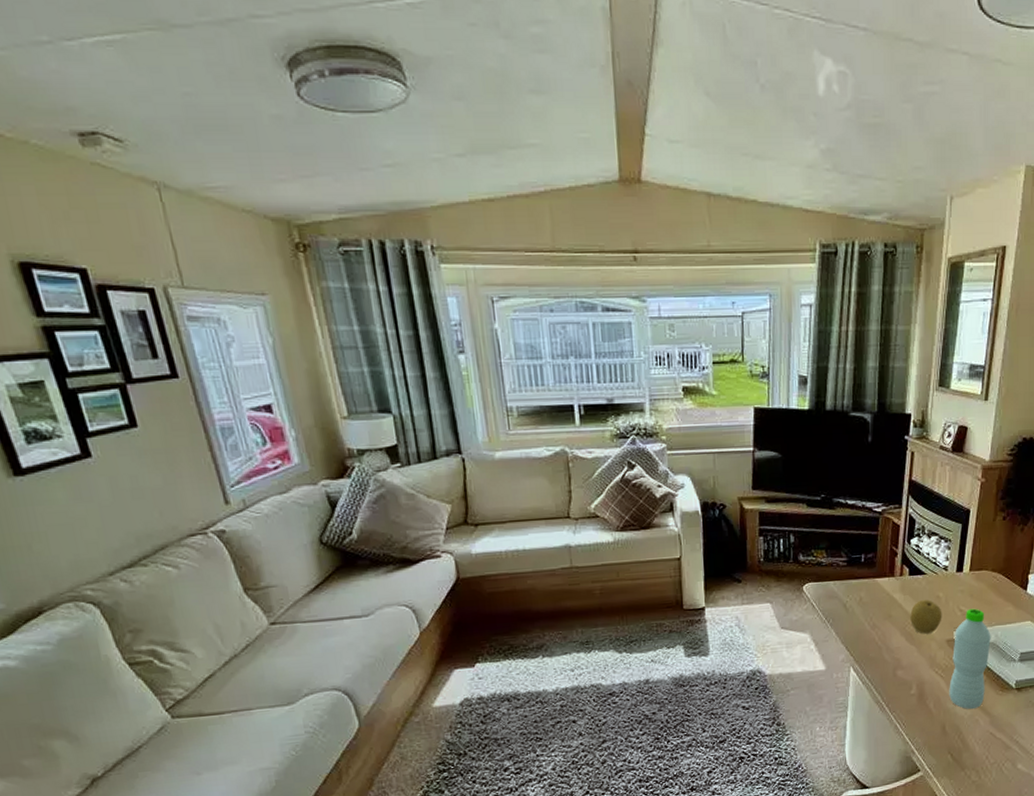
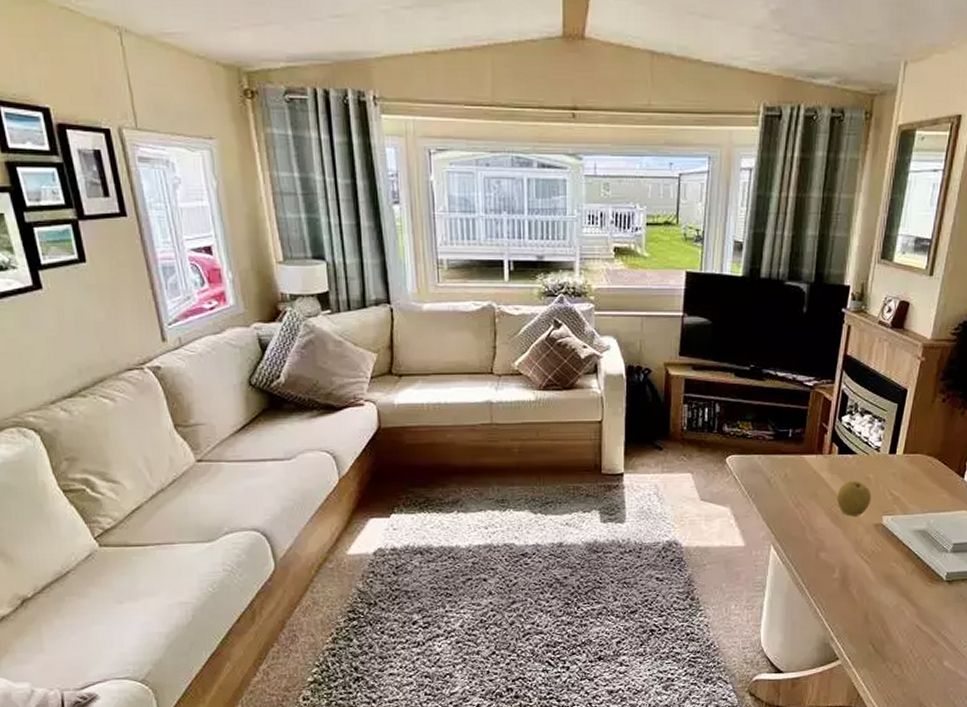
water bottle: present [949,608,991,709] -> none [874,493,923,598]

